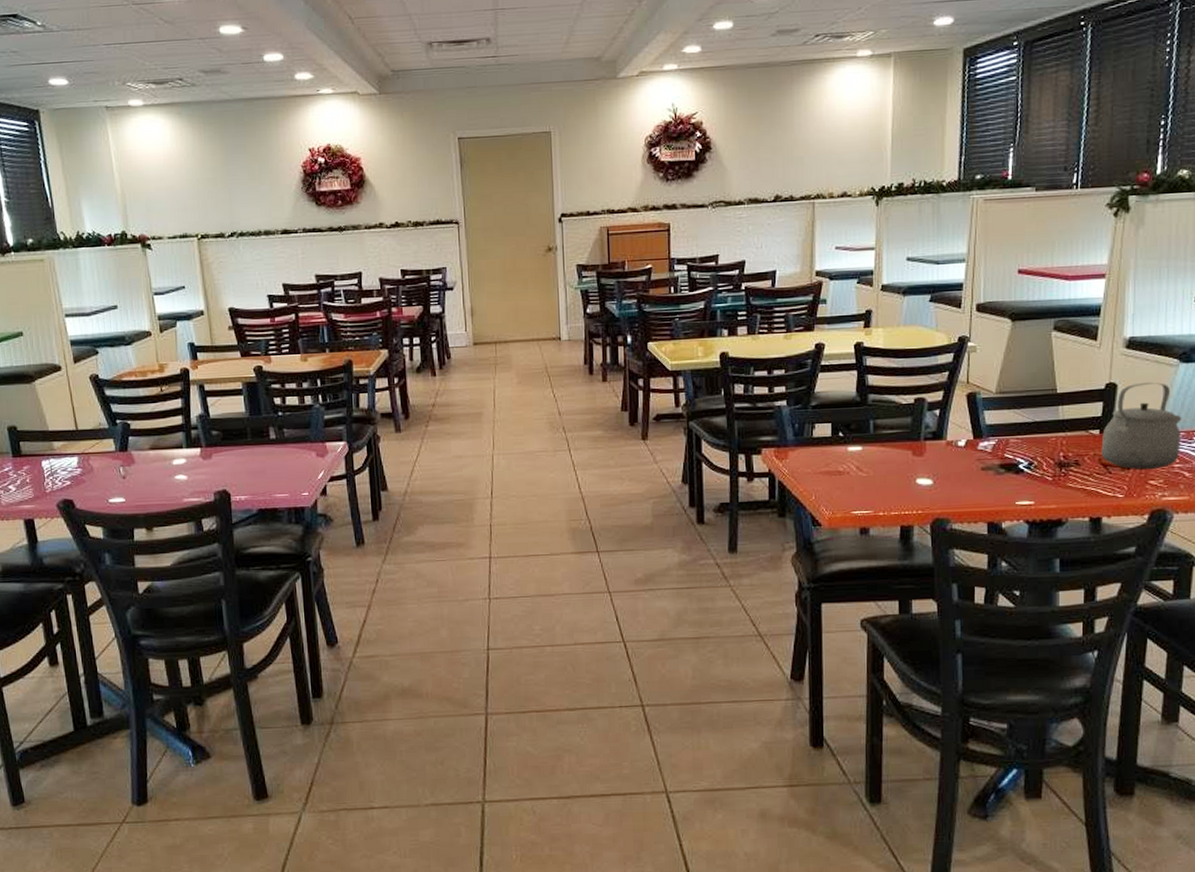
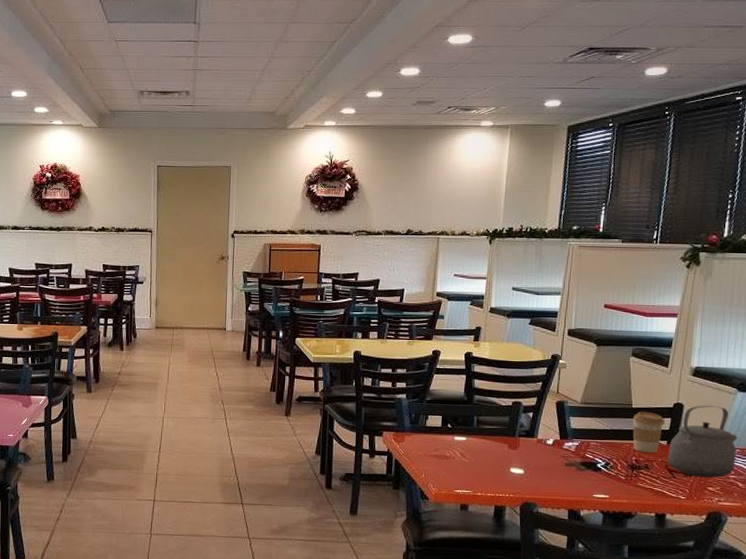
coffee cup: none [1059,396,1095,446] -> present [632,411,665,453]

